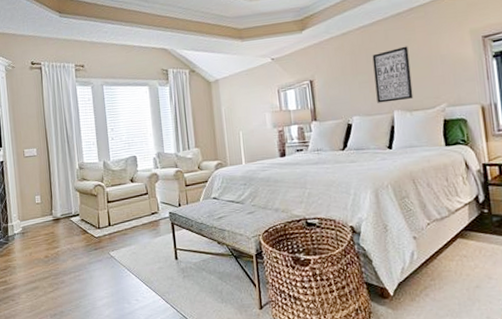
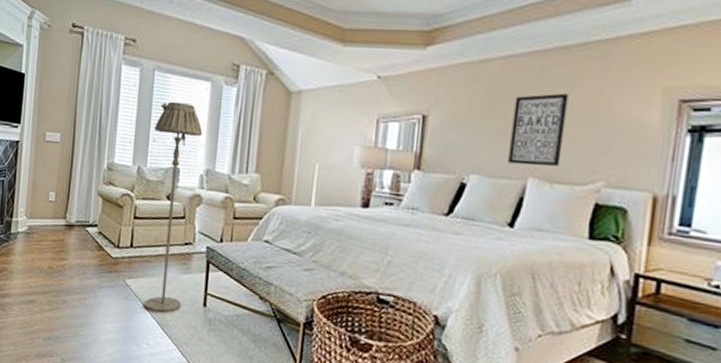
floor lamp: none [111,105,158,273] -> present [144,101,203,313]

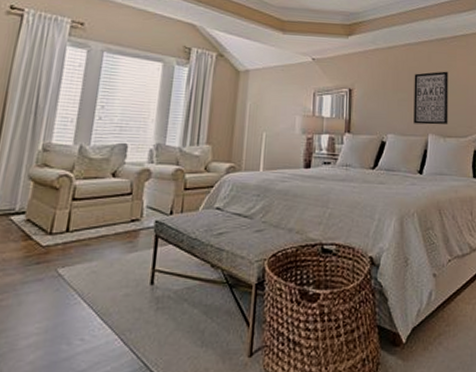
floor lamp: present [144,101,203,313] -> none [80,80,154,301]

